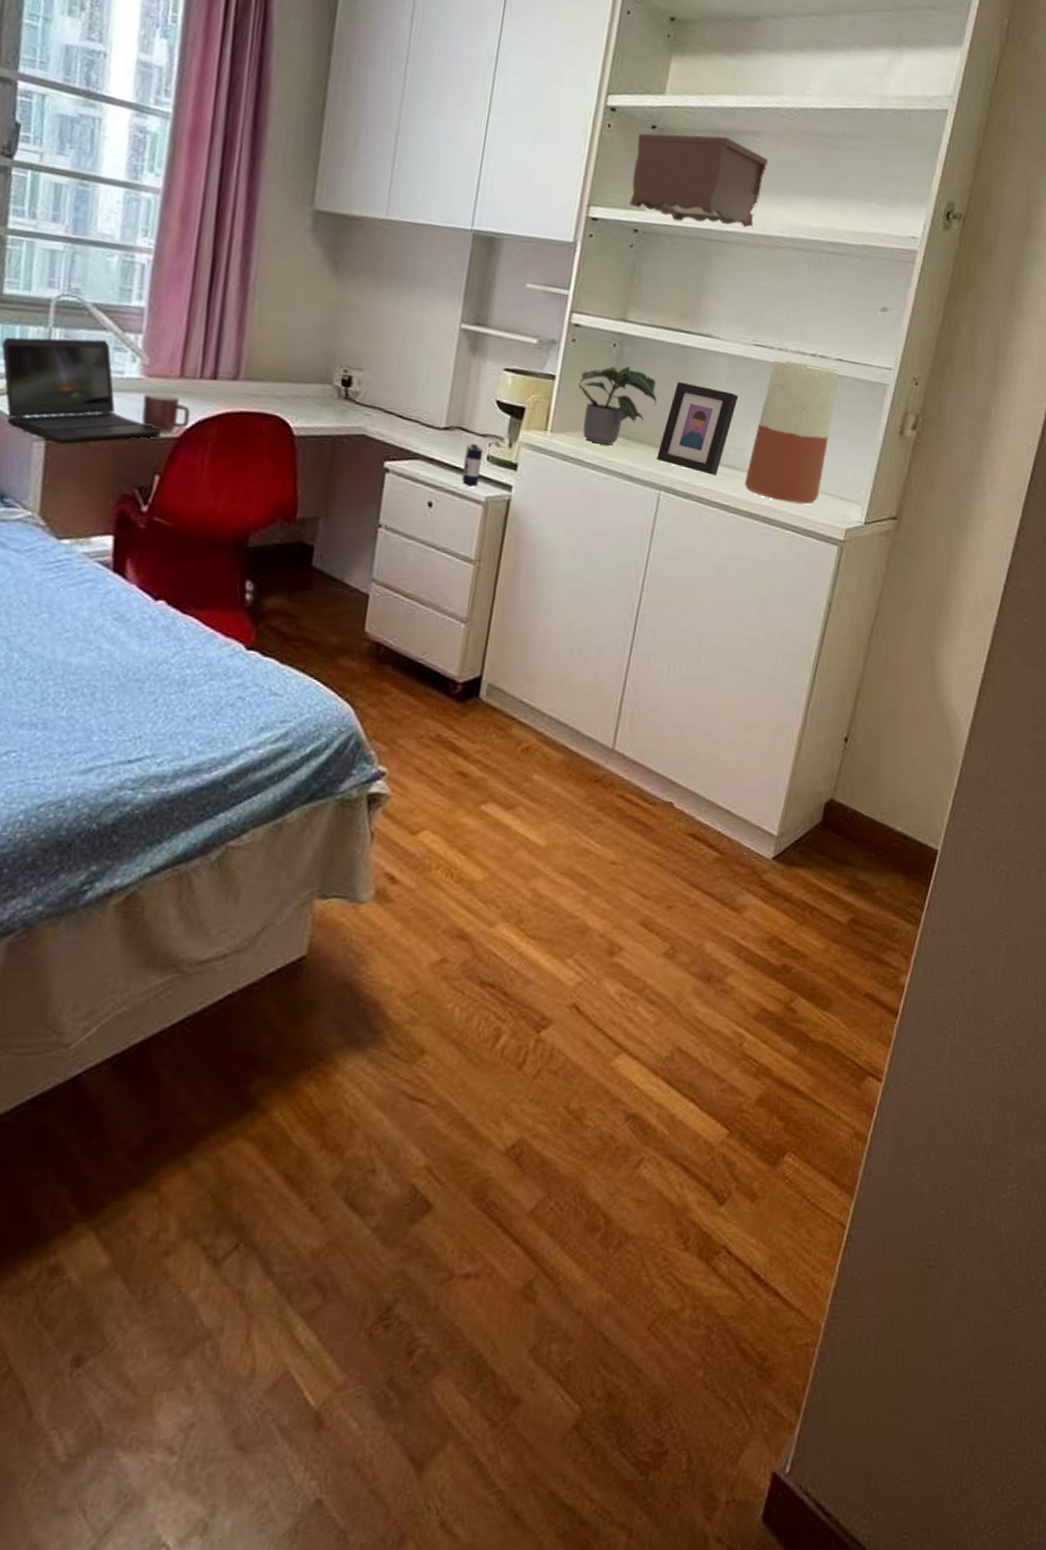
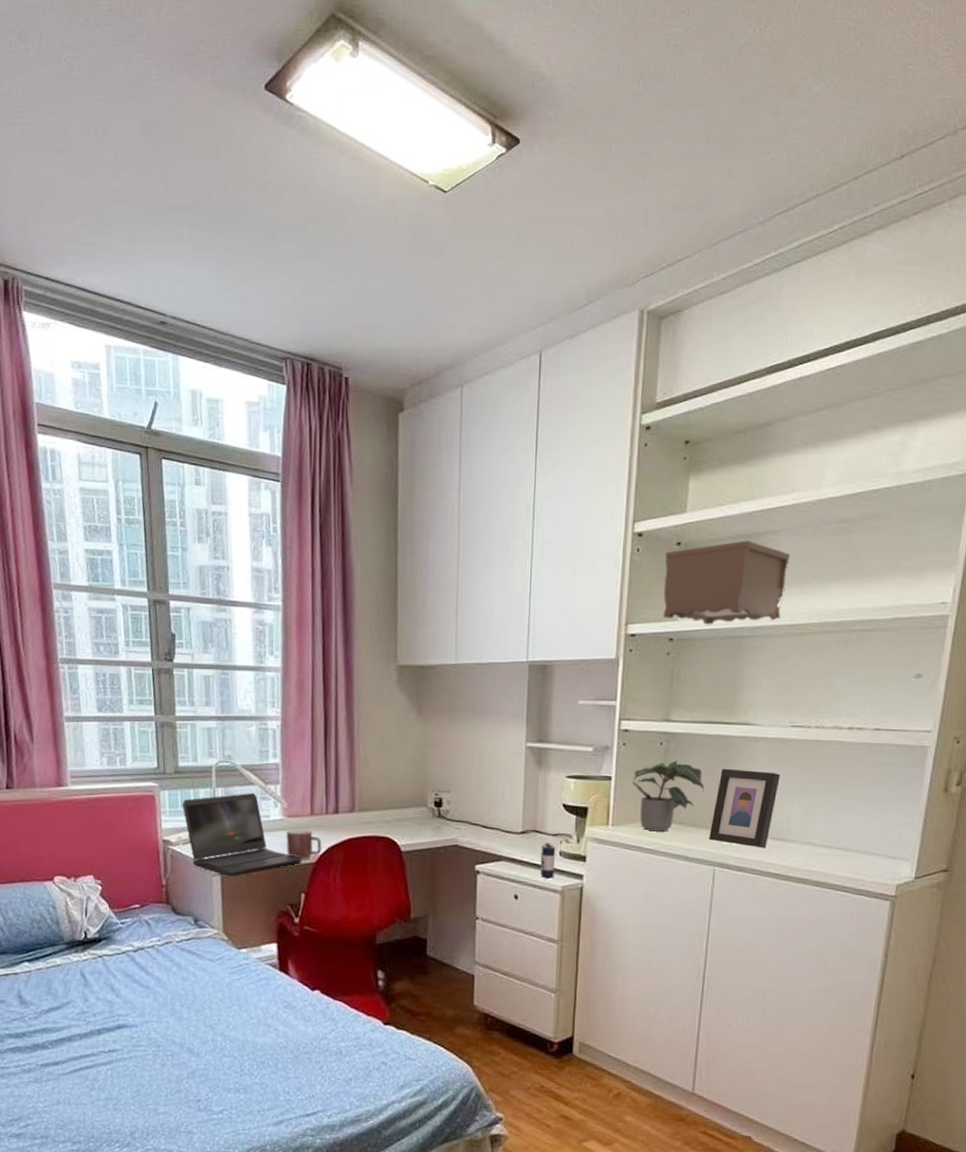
vase: present [745,360,839,505] -> none [794,736,878,866]

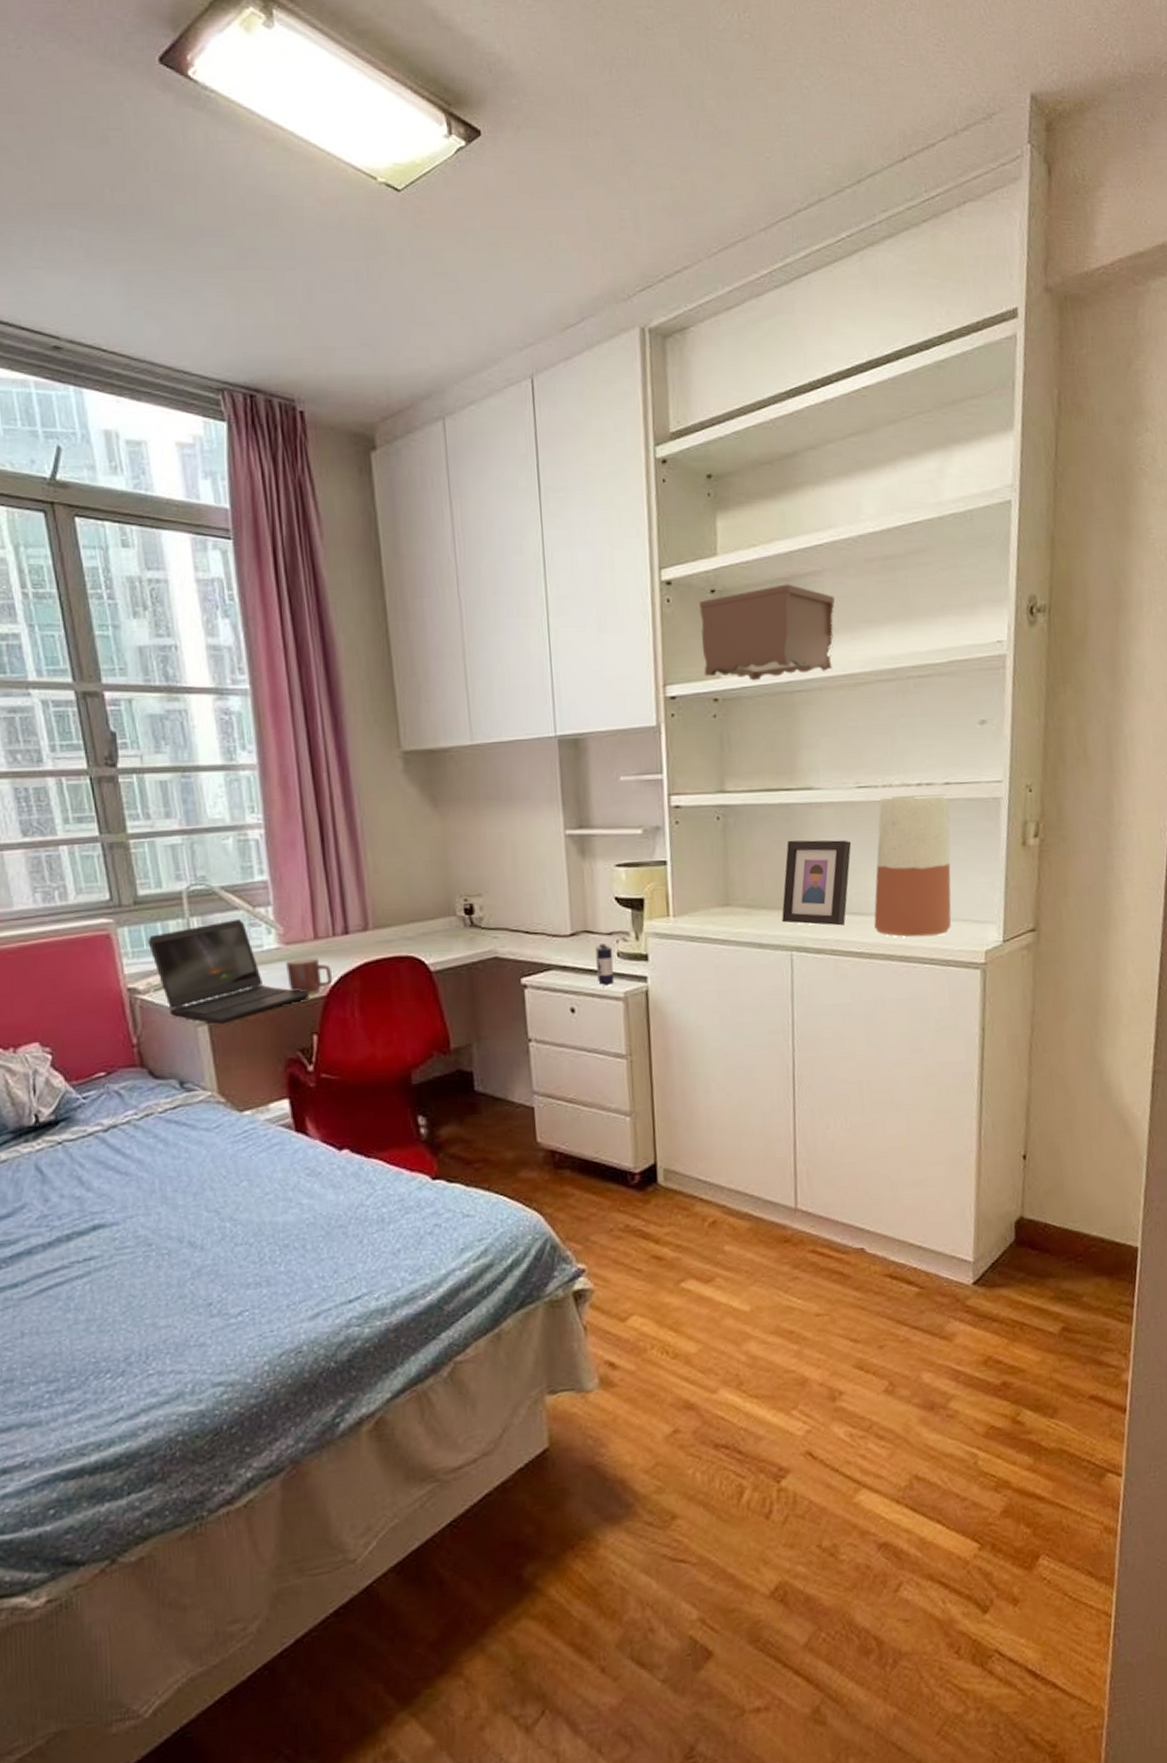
potted plant: present [633,760,704,832] -> none [691,836,771,919]
vase: none [794,736,878,866] -> present [874,794,952,938]

